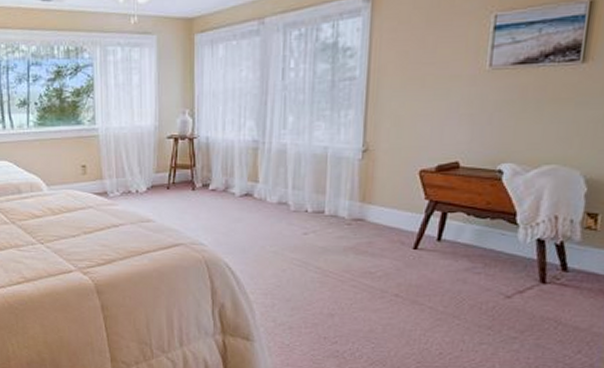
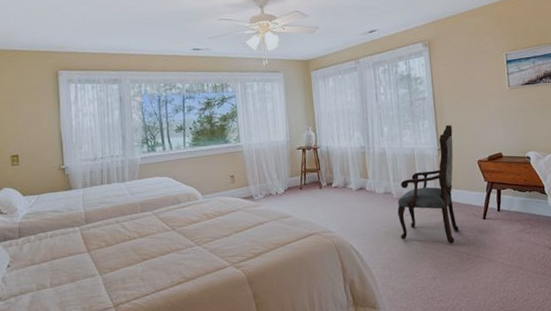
armchair: none [293,118,389,276] -> present [397,125,459,244]

